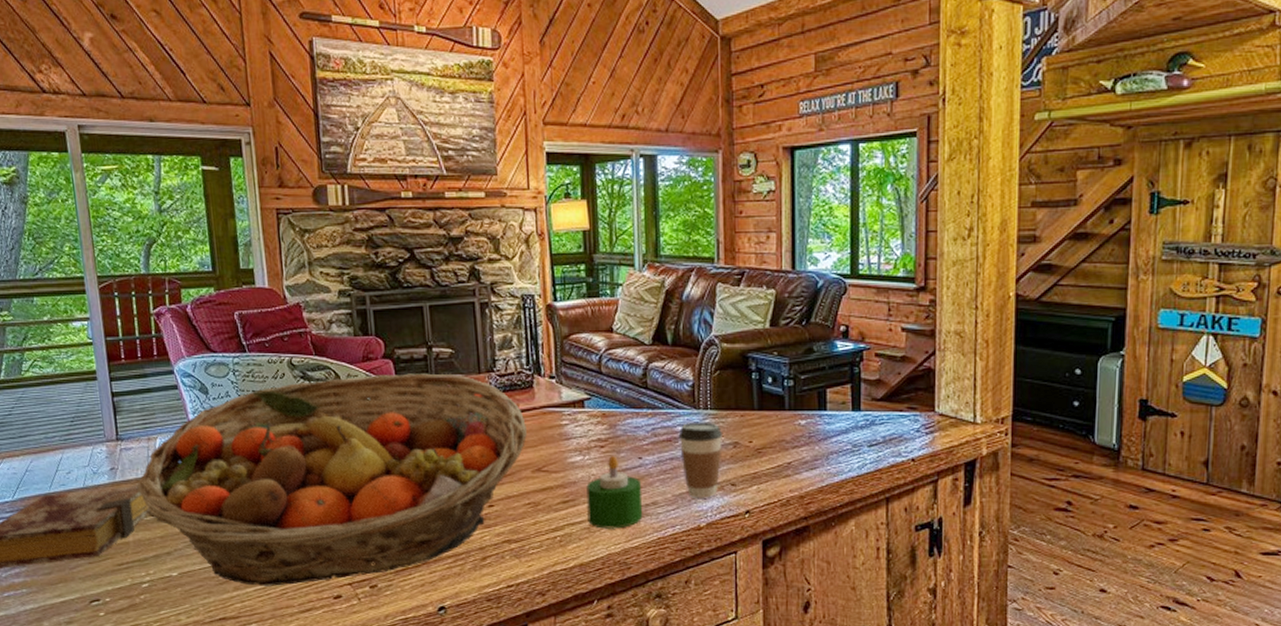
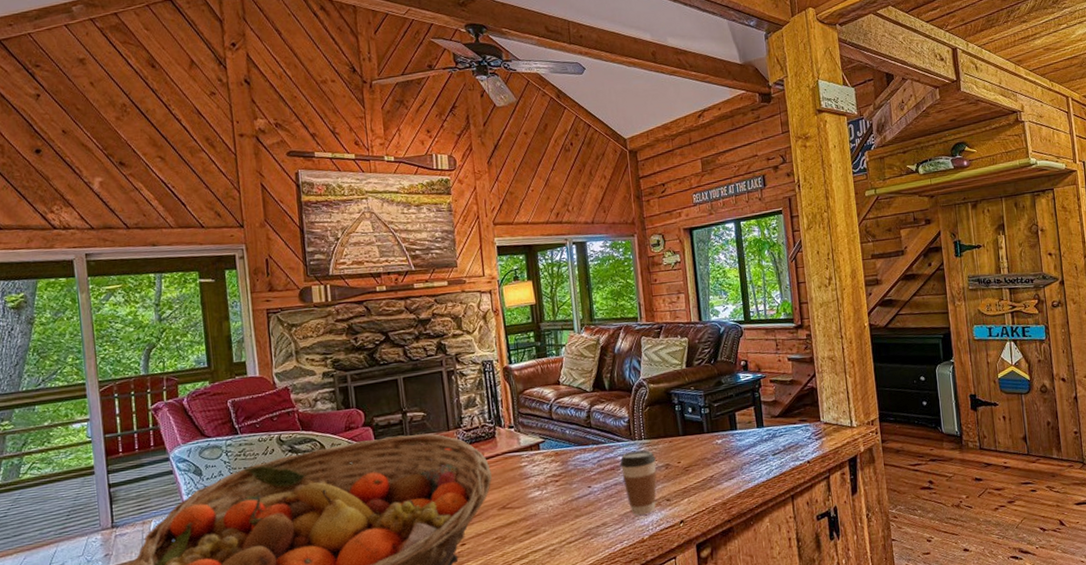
candle: present [586,456,643,529] -> none [545,488,595,552]

